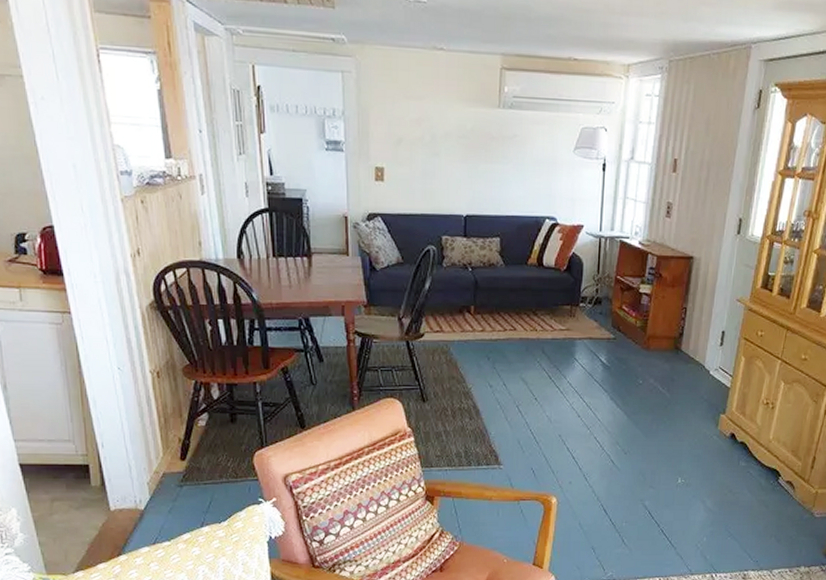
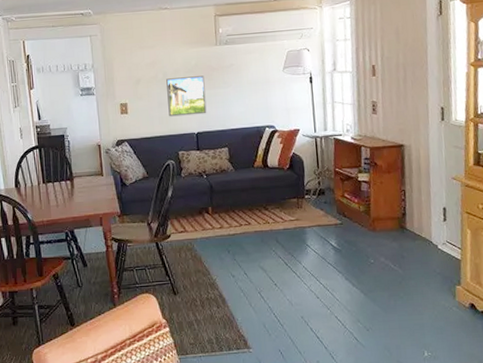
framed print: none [434,142,481,194] -> present [166,75,207,117]

